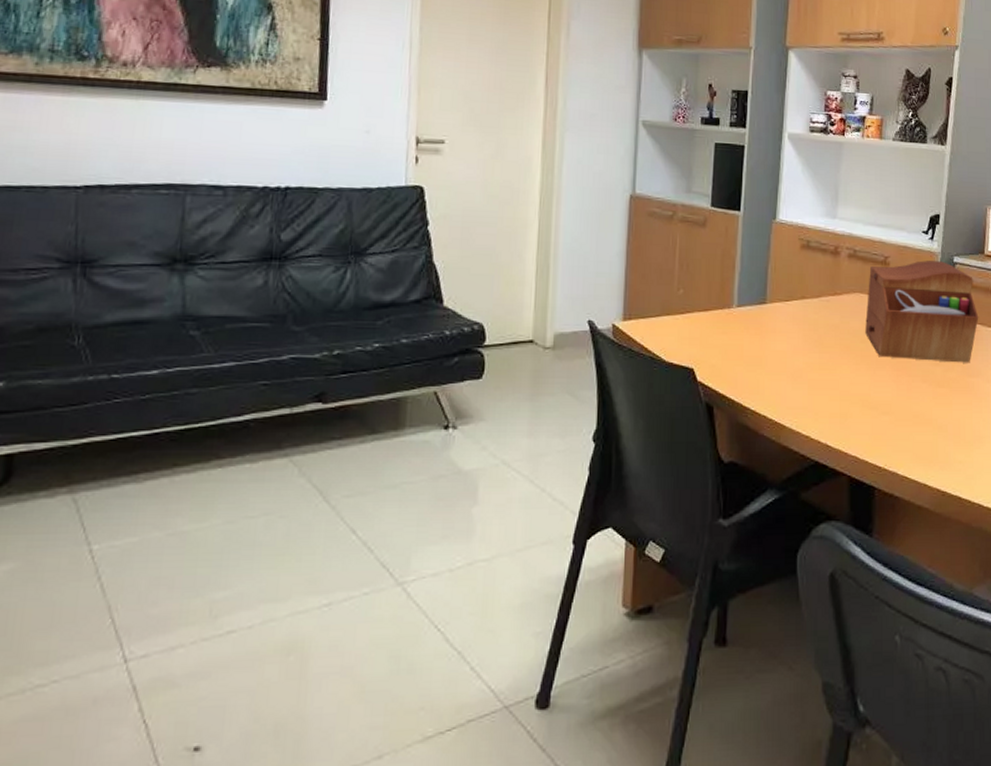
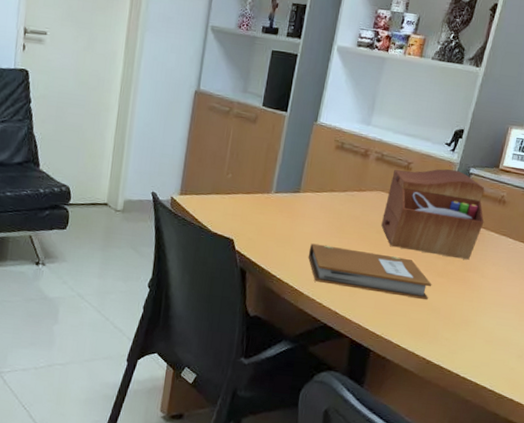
notebook: none [785,363,933,417] -> present [308,243,432,301]

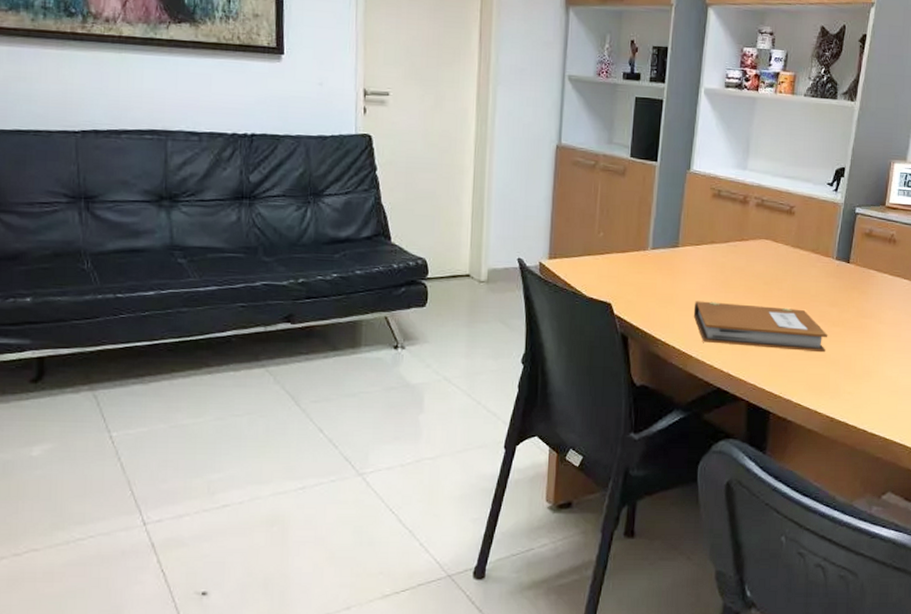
sewing box: present [381,169,485,260] -> none [768,211,876,306]

